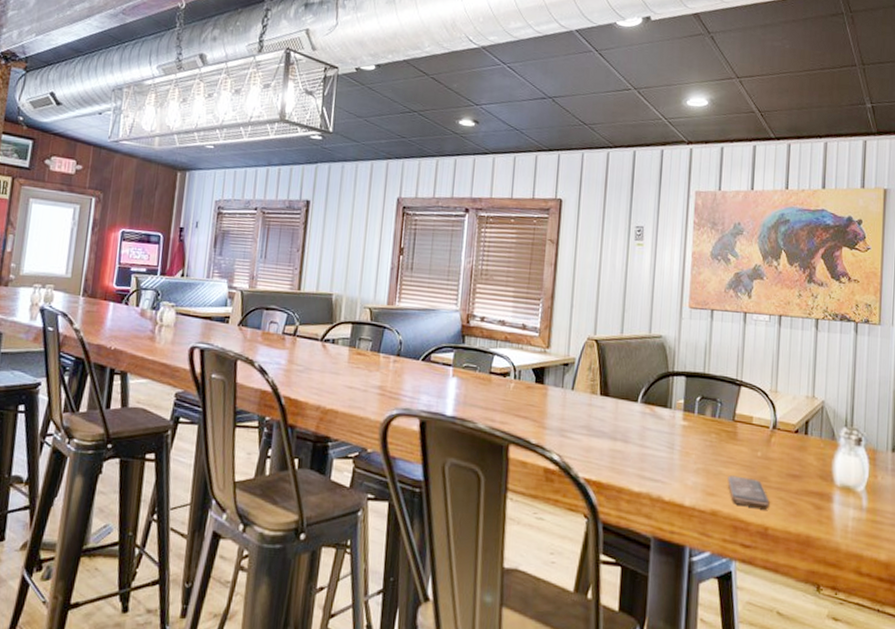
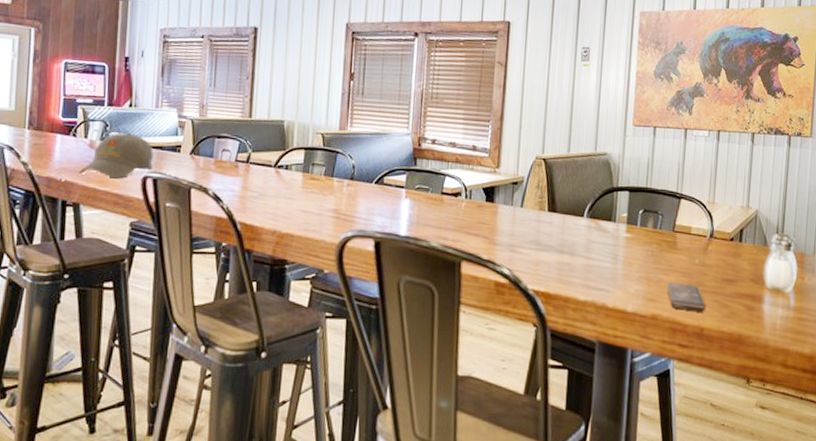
baseball cap: none [128,301,203,348] -> present [79,132,154,179]

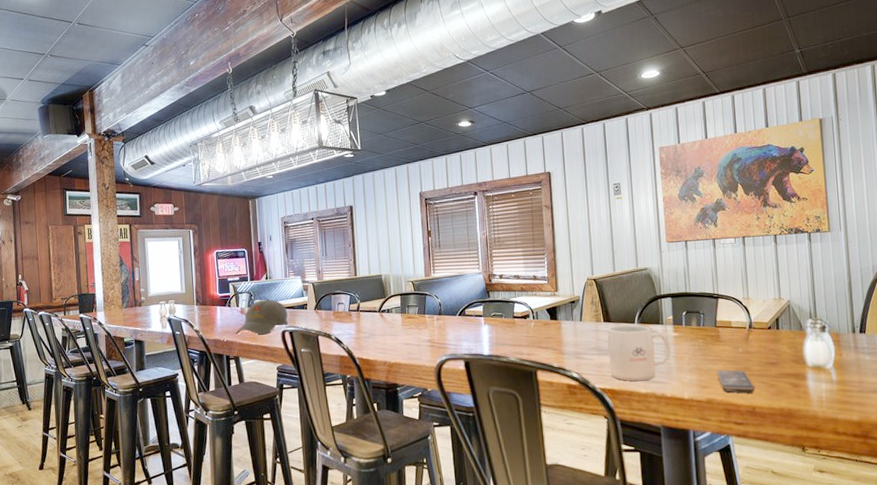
mug: none [547,217,620,287] -> present [607,325,671,382]

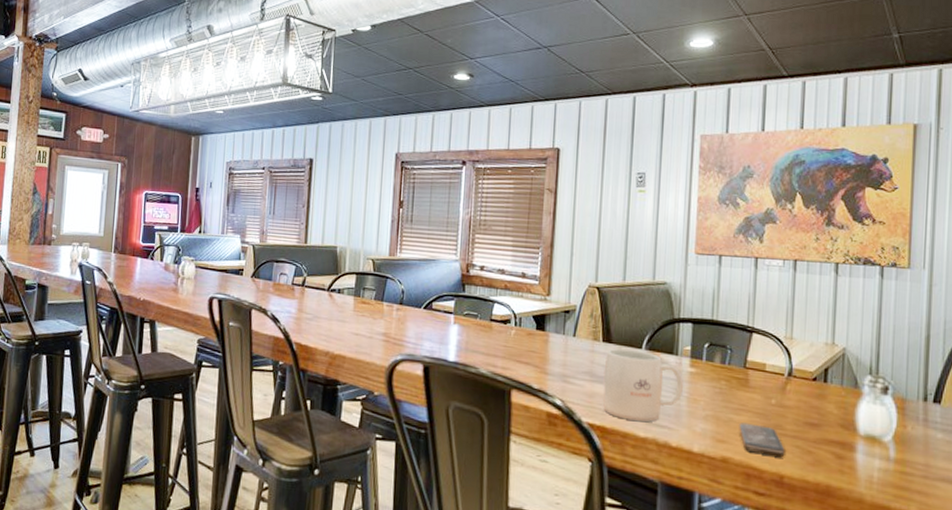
baseball cap: present [236,298,288,335] -> none [155,256,219,299]

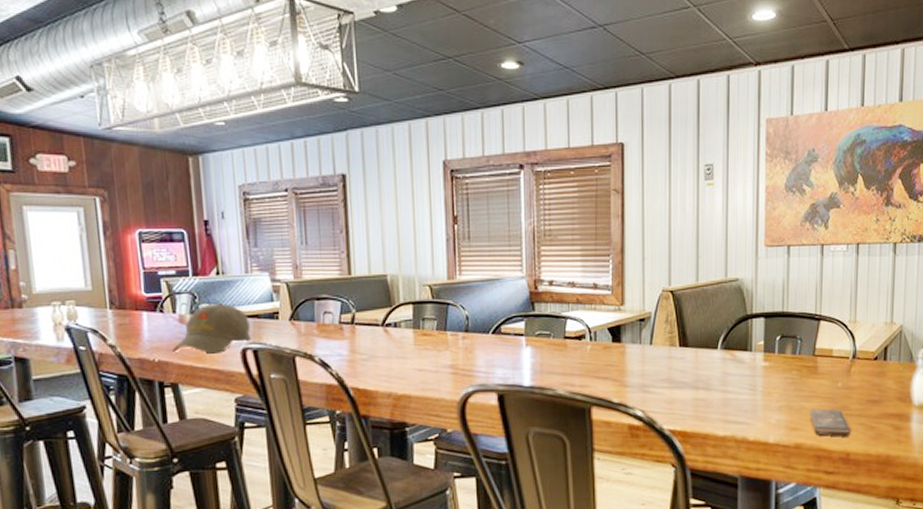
baseball cap: none [155,256,219,299] -> present [172,302,251,354]
mug: present [603,348,683,422] -> none [682,351,758,422]

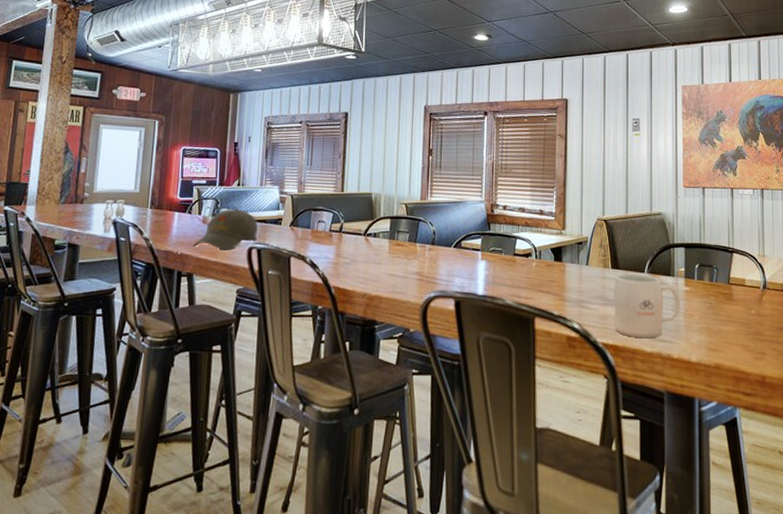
mug: none [682,351,758,422] -> present [614,273,680,339]
mobile phone: present [810,408,851,437] -> none [727,332,765,361]

